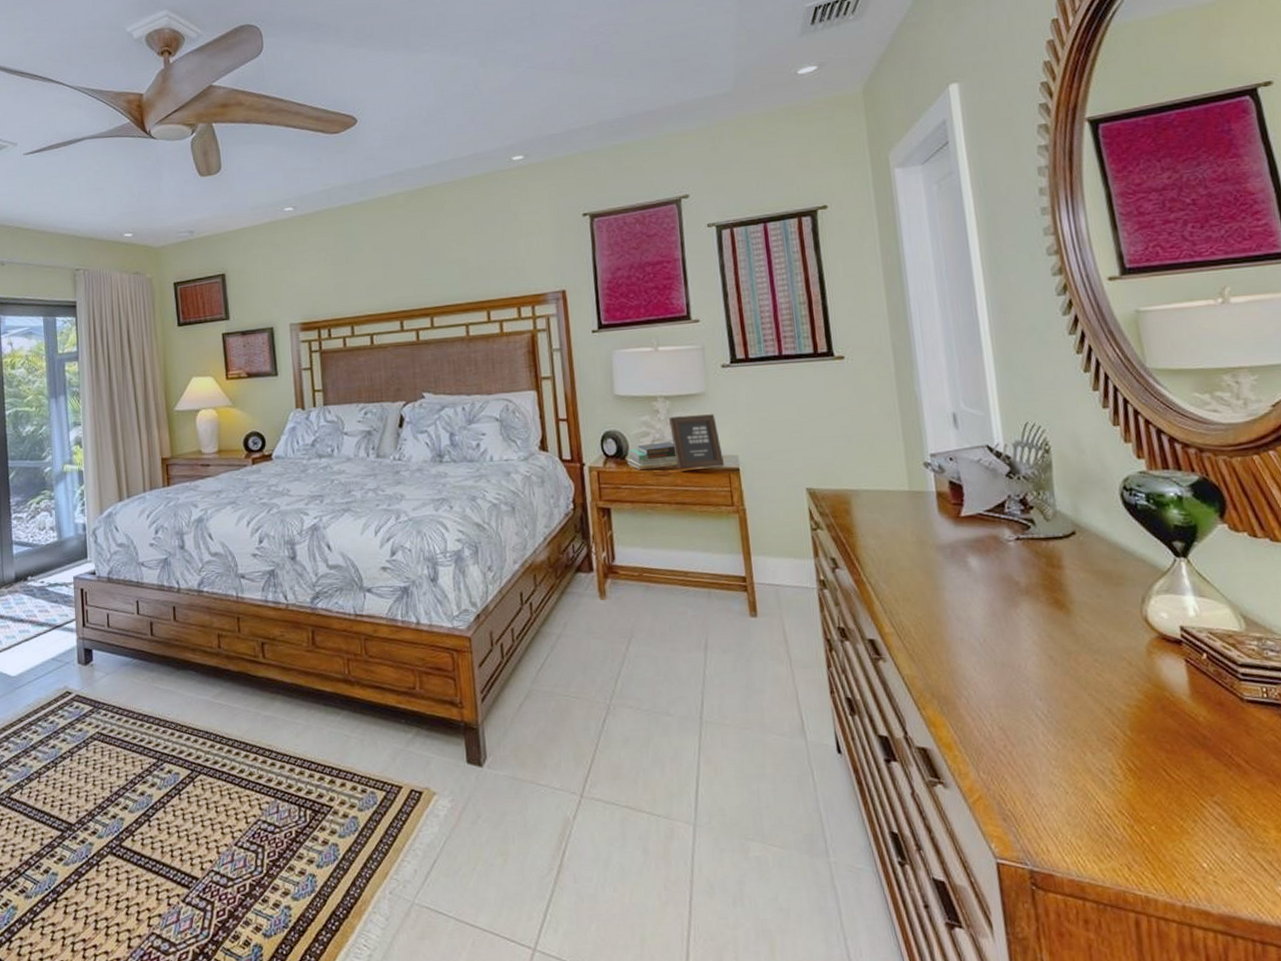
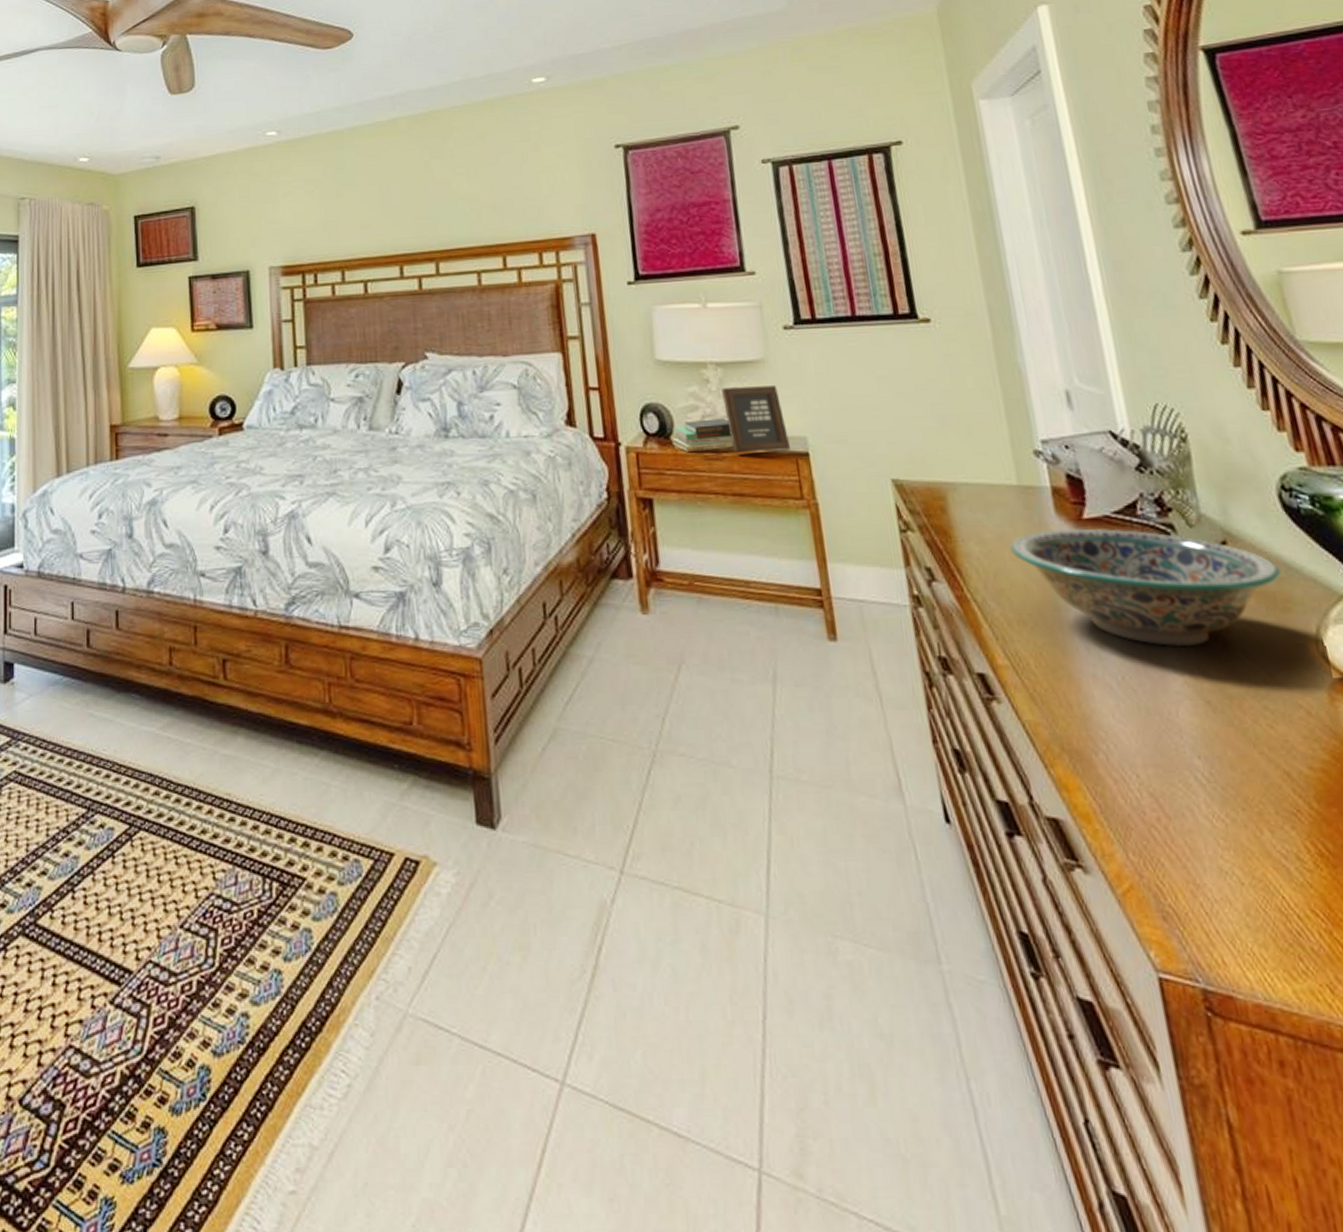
decorative bowl: none [900,524,1118,616] -> present [1010,528,1282,647]

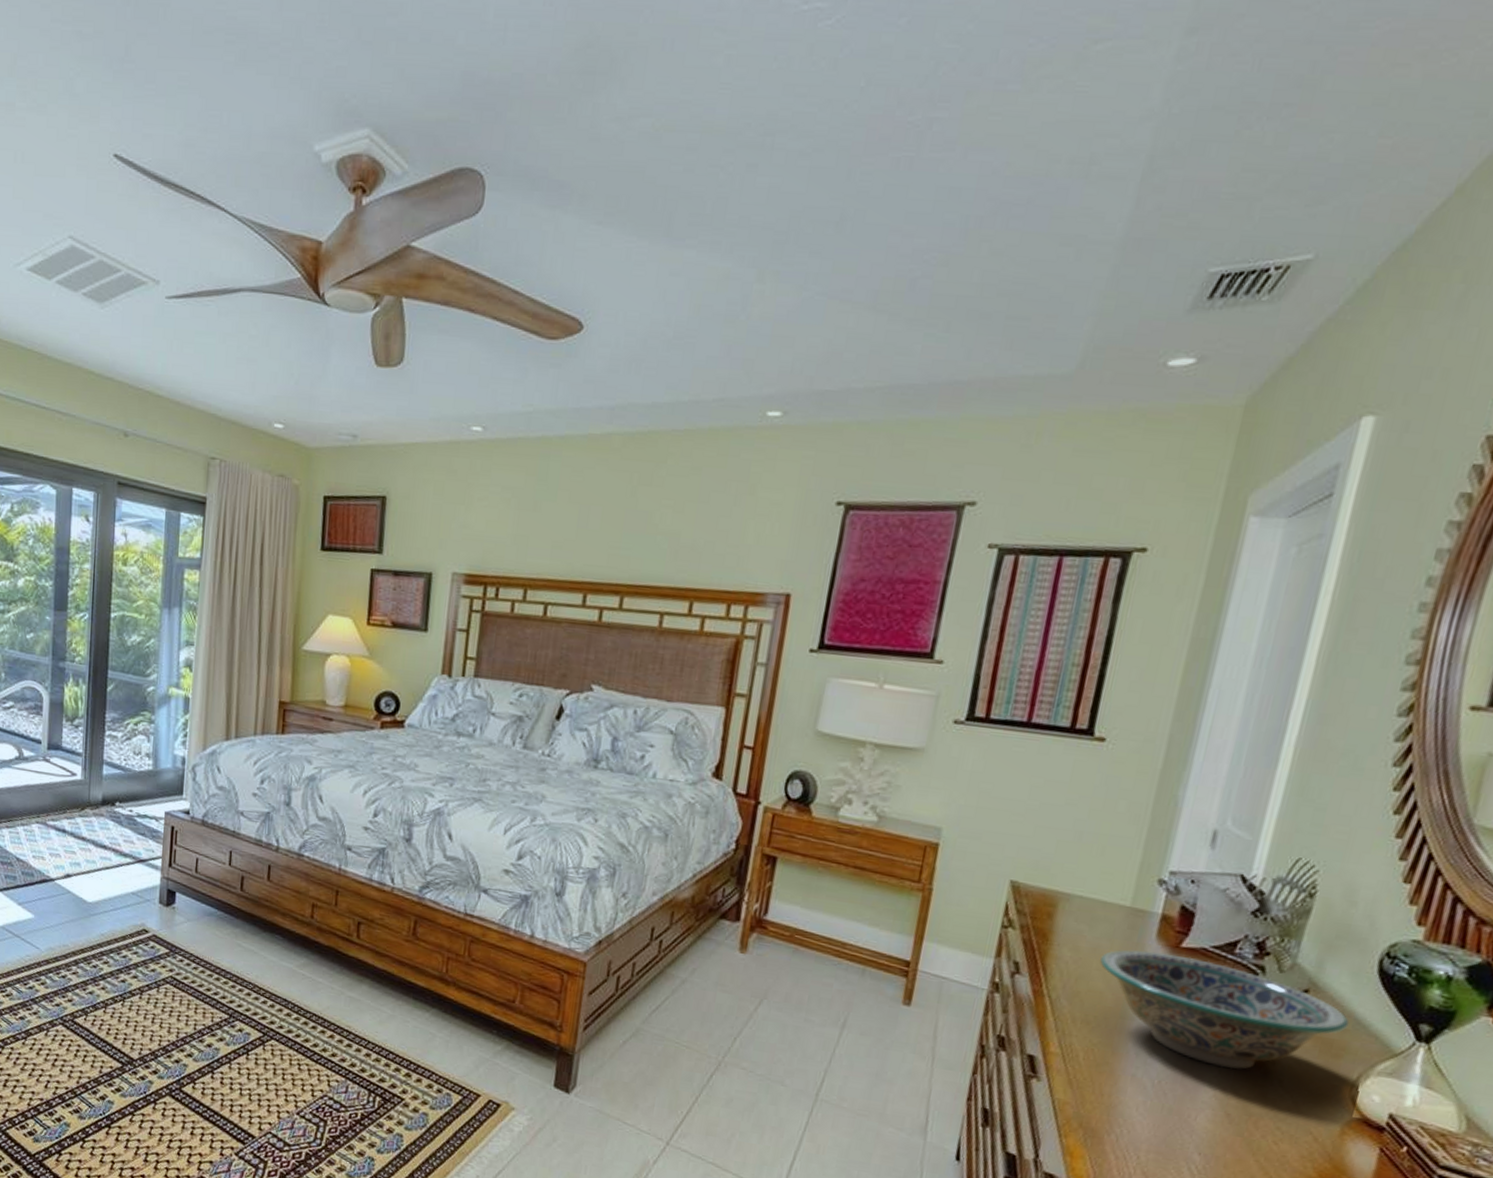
books: present [672,418,735,453] -> none [810,793,872,825]
picture frame: present [722,385,791,453] -> none [867,769,929,838]

